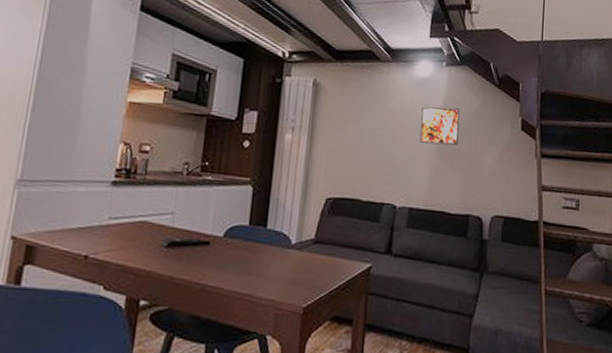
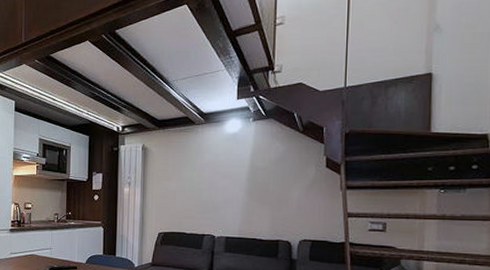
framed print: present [420,106,460,146] -> none [232,155,267,186]

